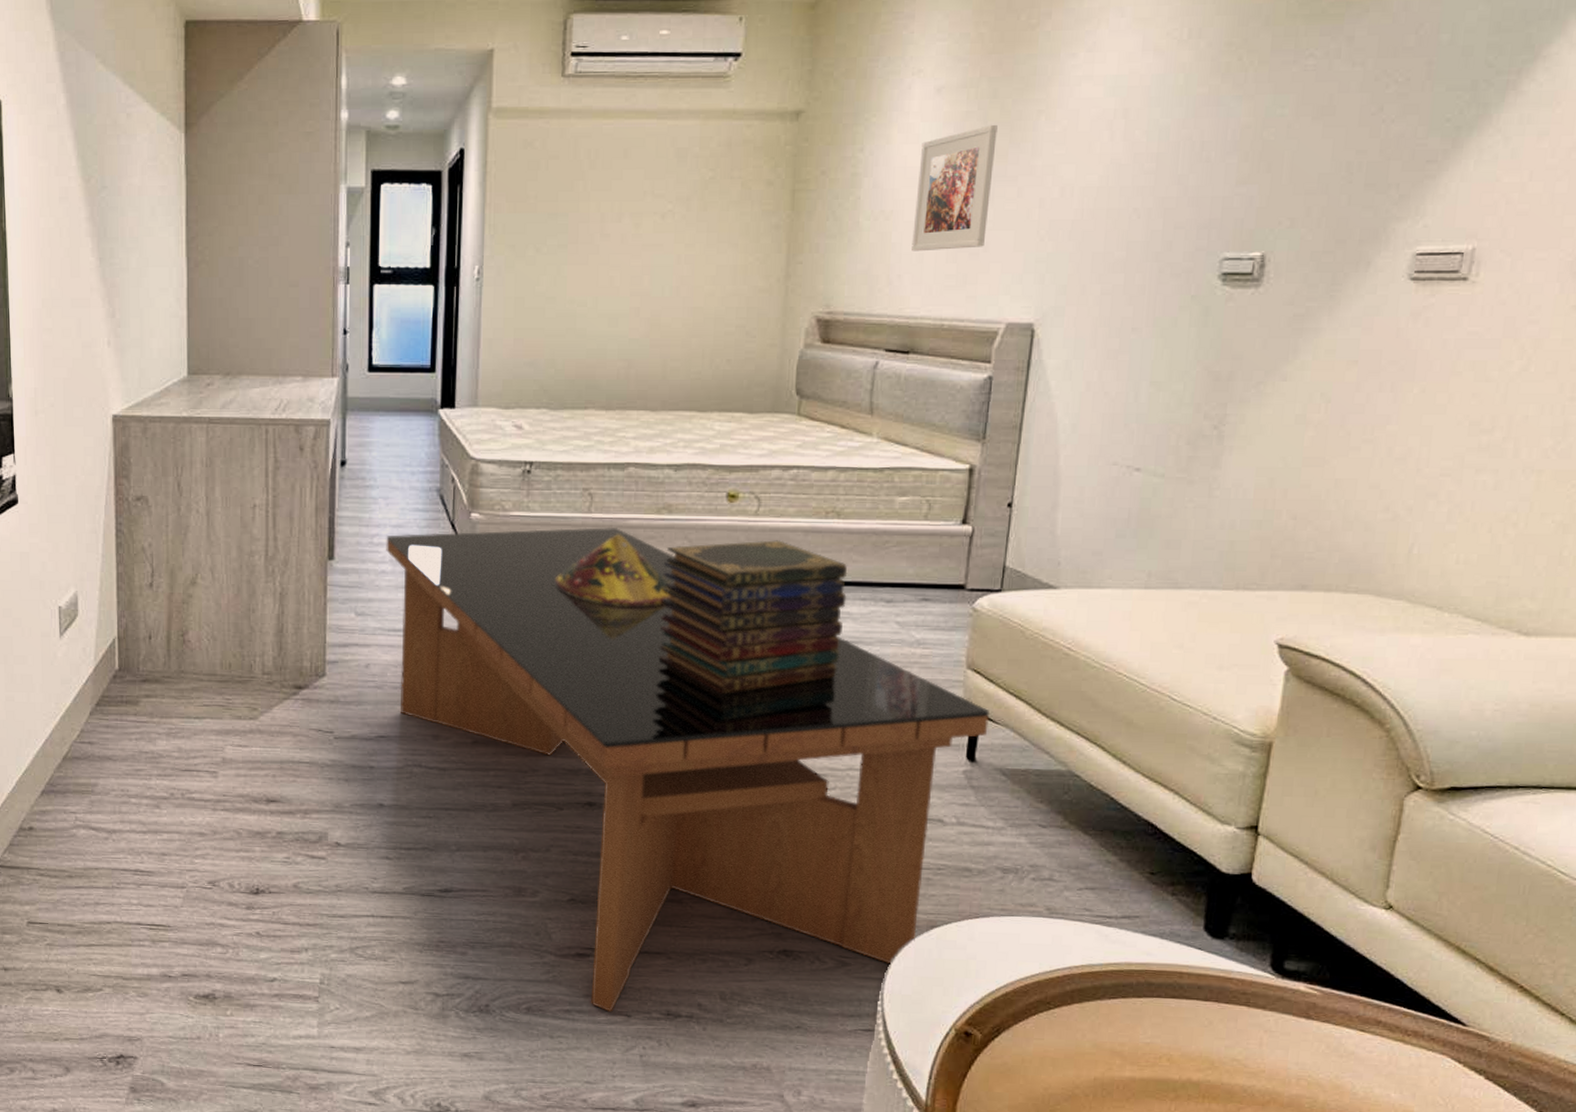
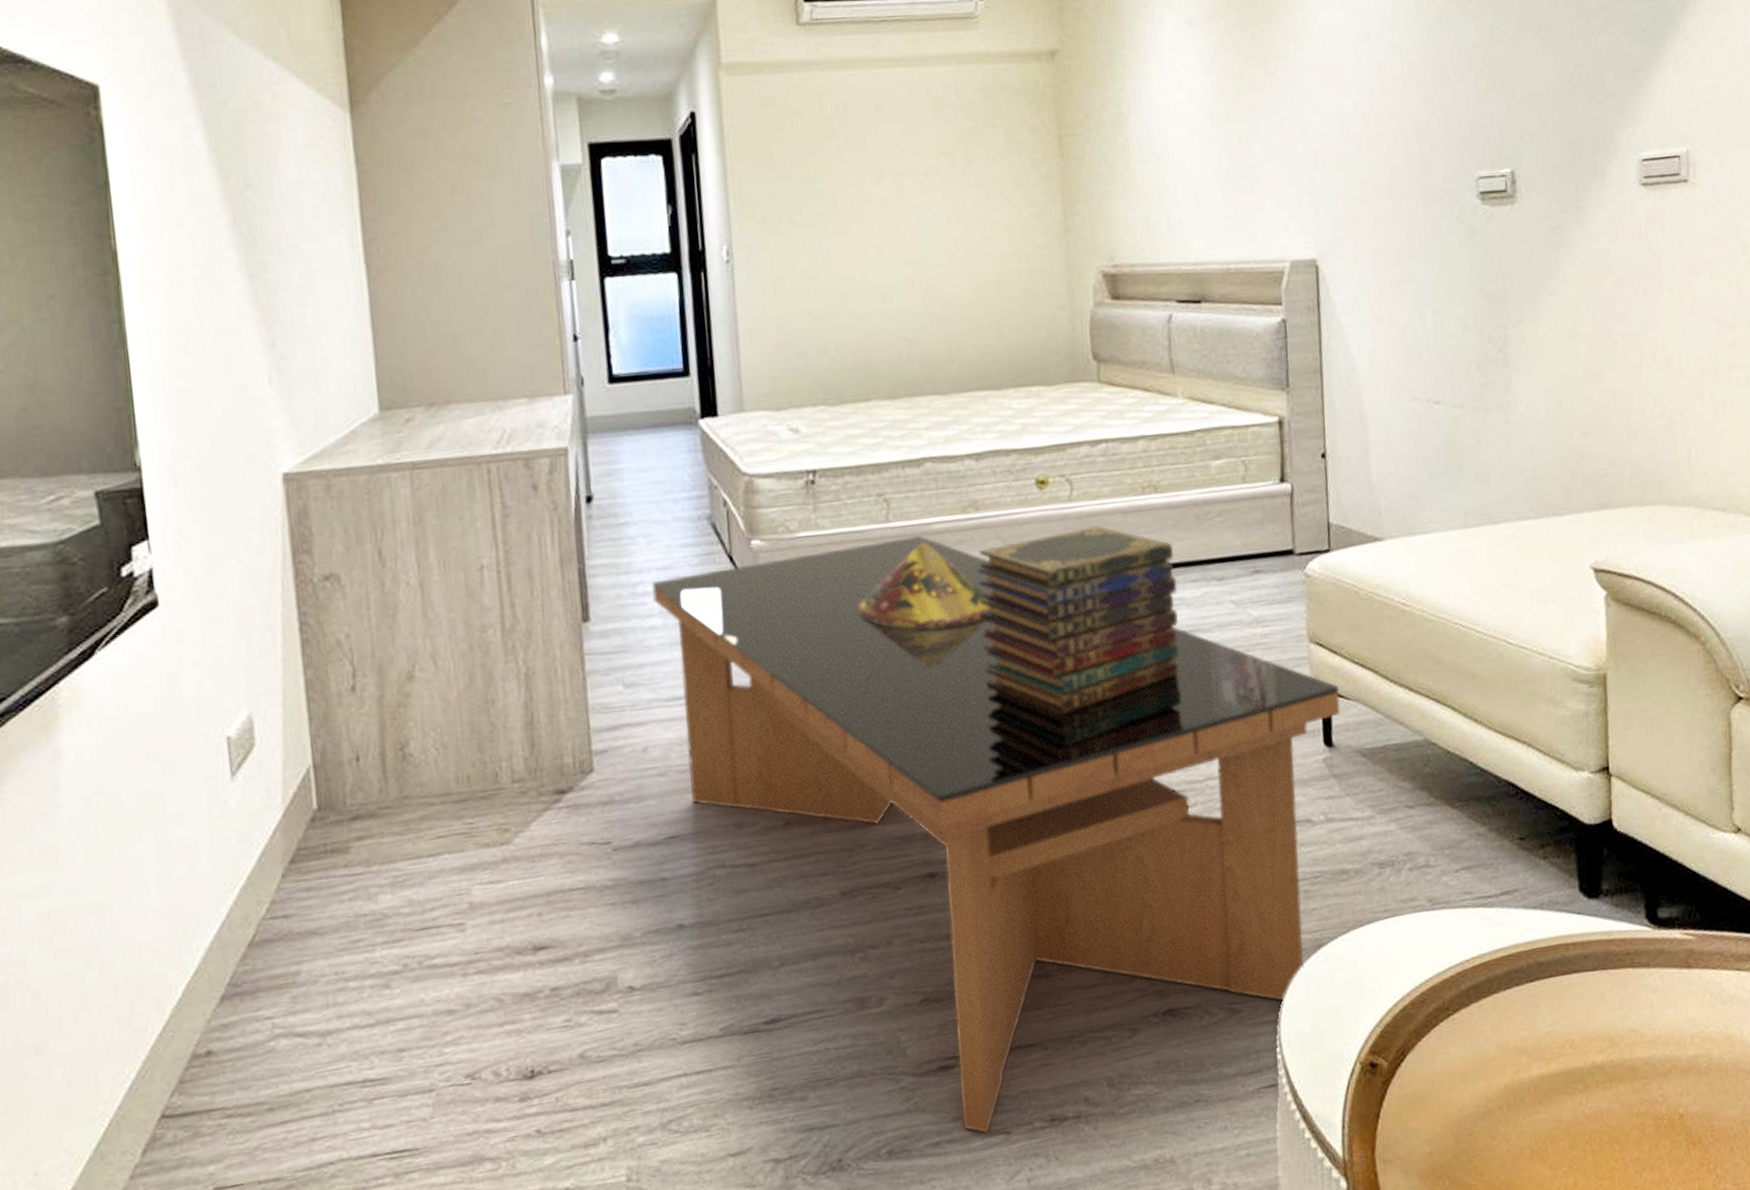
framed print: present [912,124,997,252] -> none [1181,54,1257,193]

